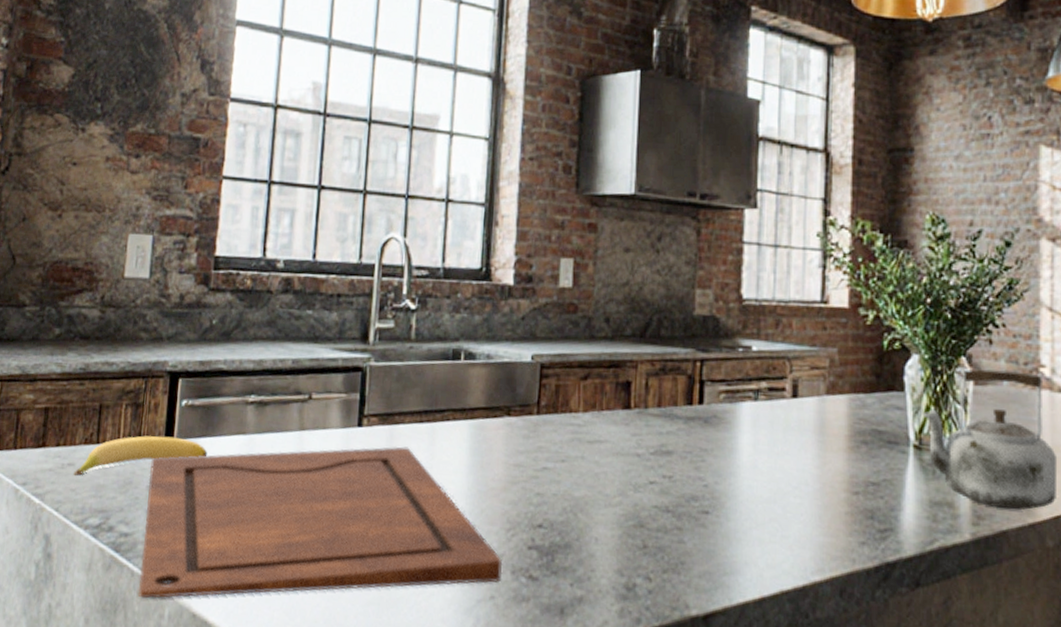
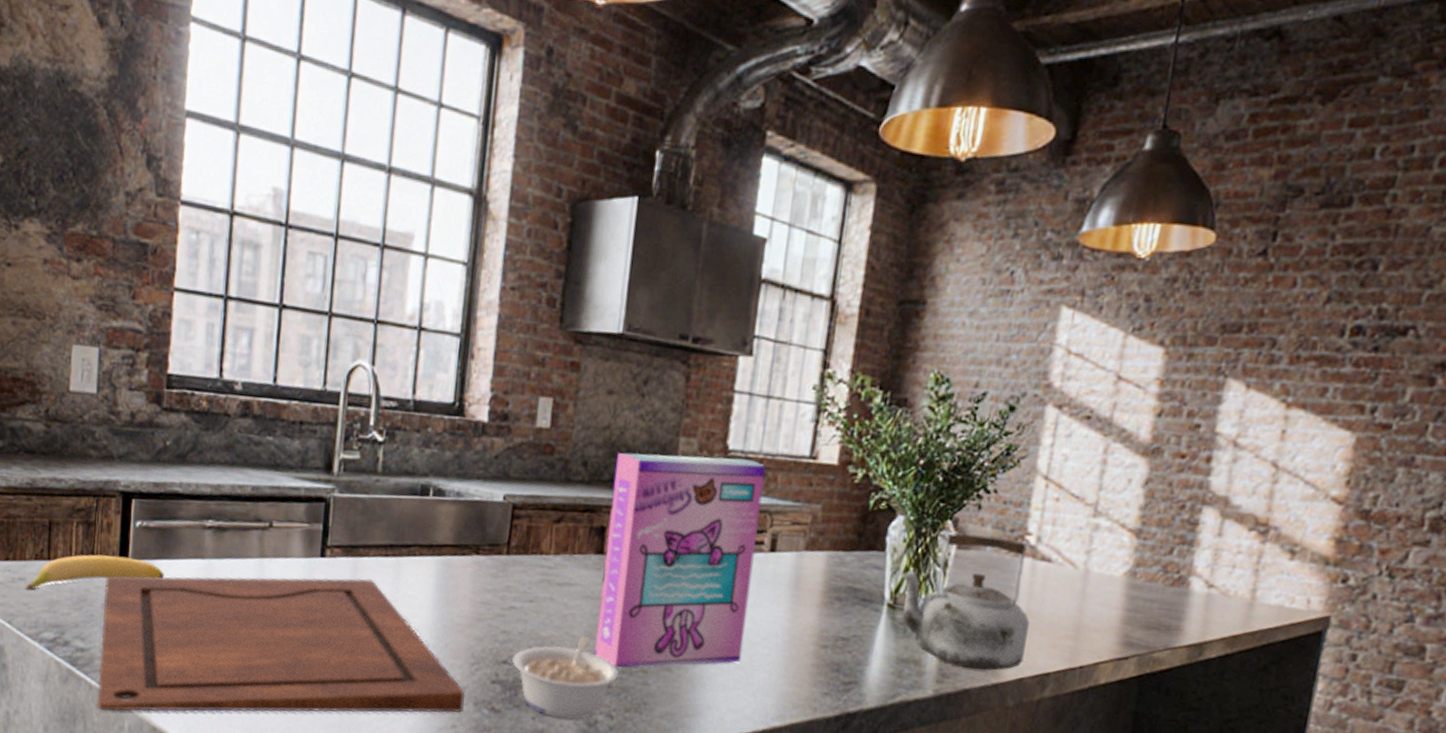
legume: none [548,495,655,585] -> present [512,636,619,720]
cereal box: none [628,306,780,525] -> present [594,452,766,667]

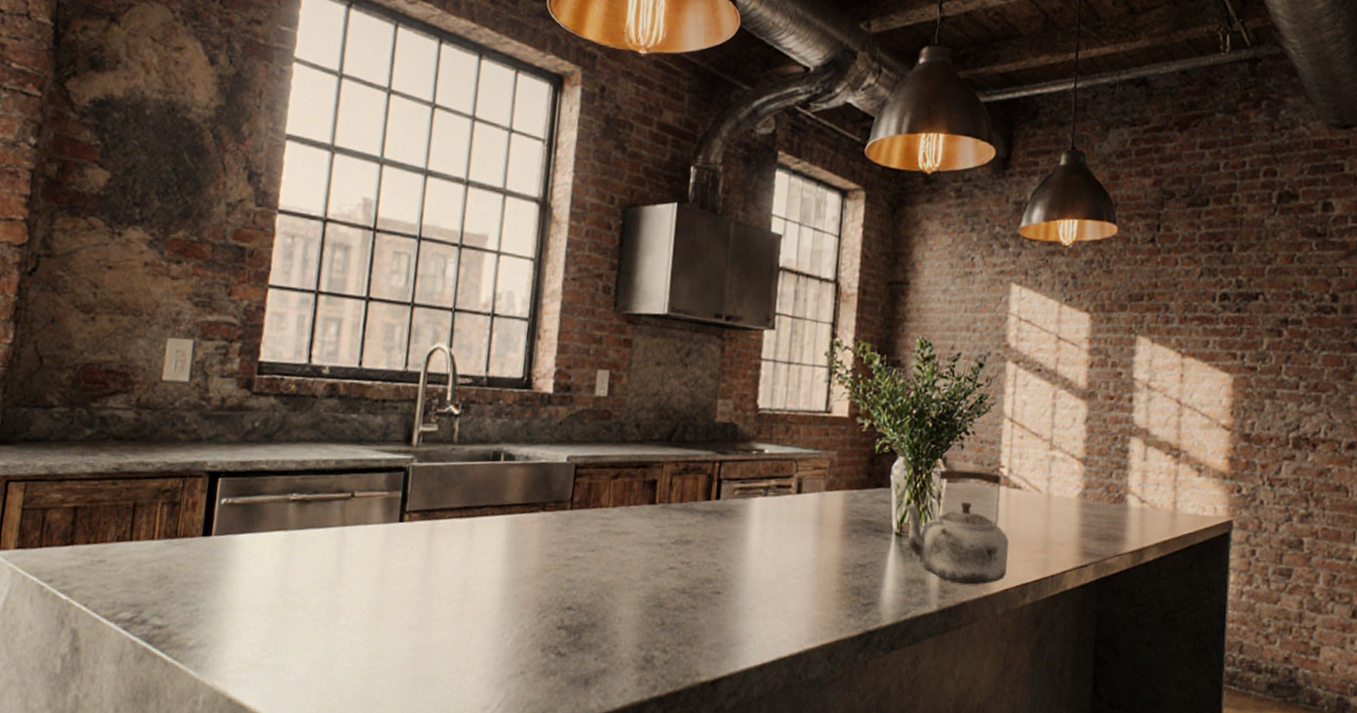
banana: present [25,554,164,591] -> none [104,533,247,572]
cutting board: present [96,576,466,713] -> none [171,539,534,687]
legume: present [512,636,619,720] -> none [576,579,672,658]
cereal box: present [594,452,766,667] -> none [649,414,790,605]

